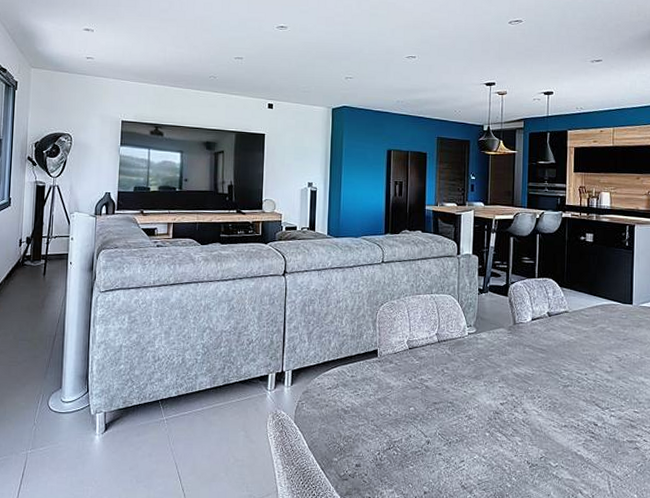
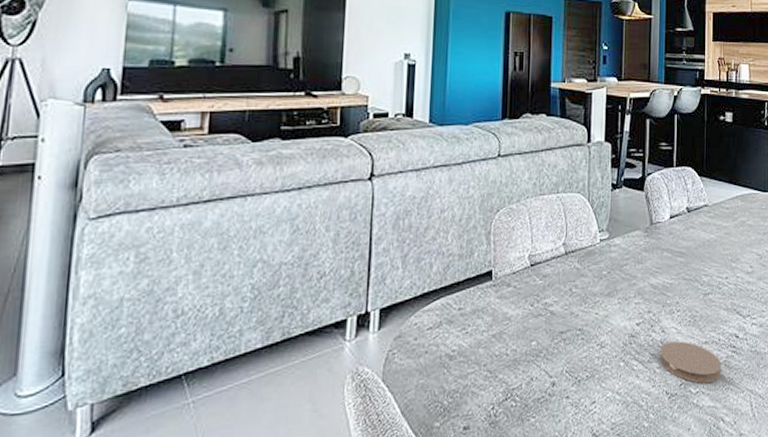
coaster: none [522,422,580,460] -> present [660,341,721,384]

